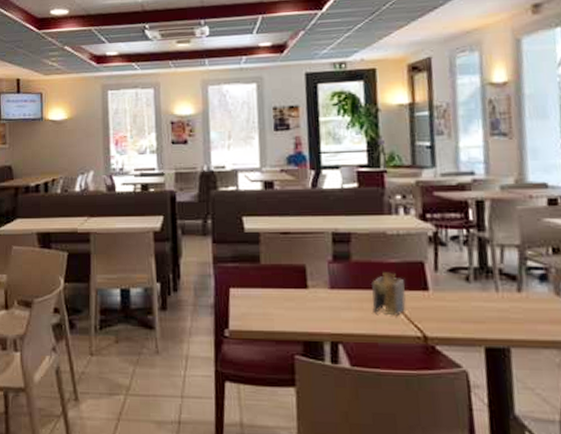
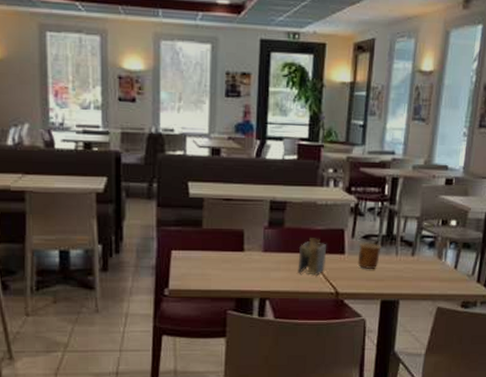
cup: none [446,276,476,308] -> present [357,242,382,269]

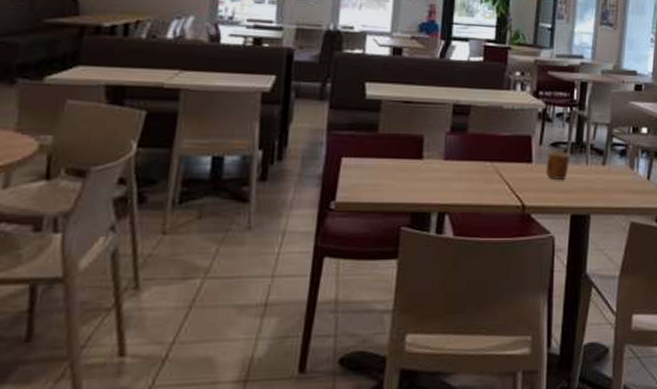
napkin holder: present [297,238,327,276] -> none [481,145,513,187]

